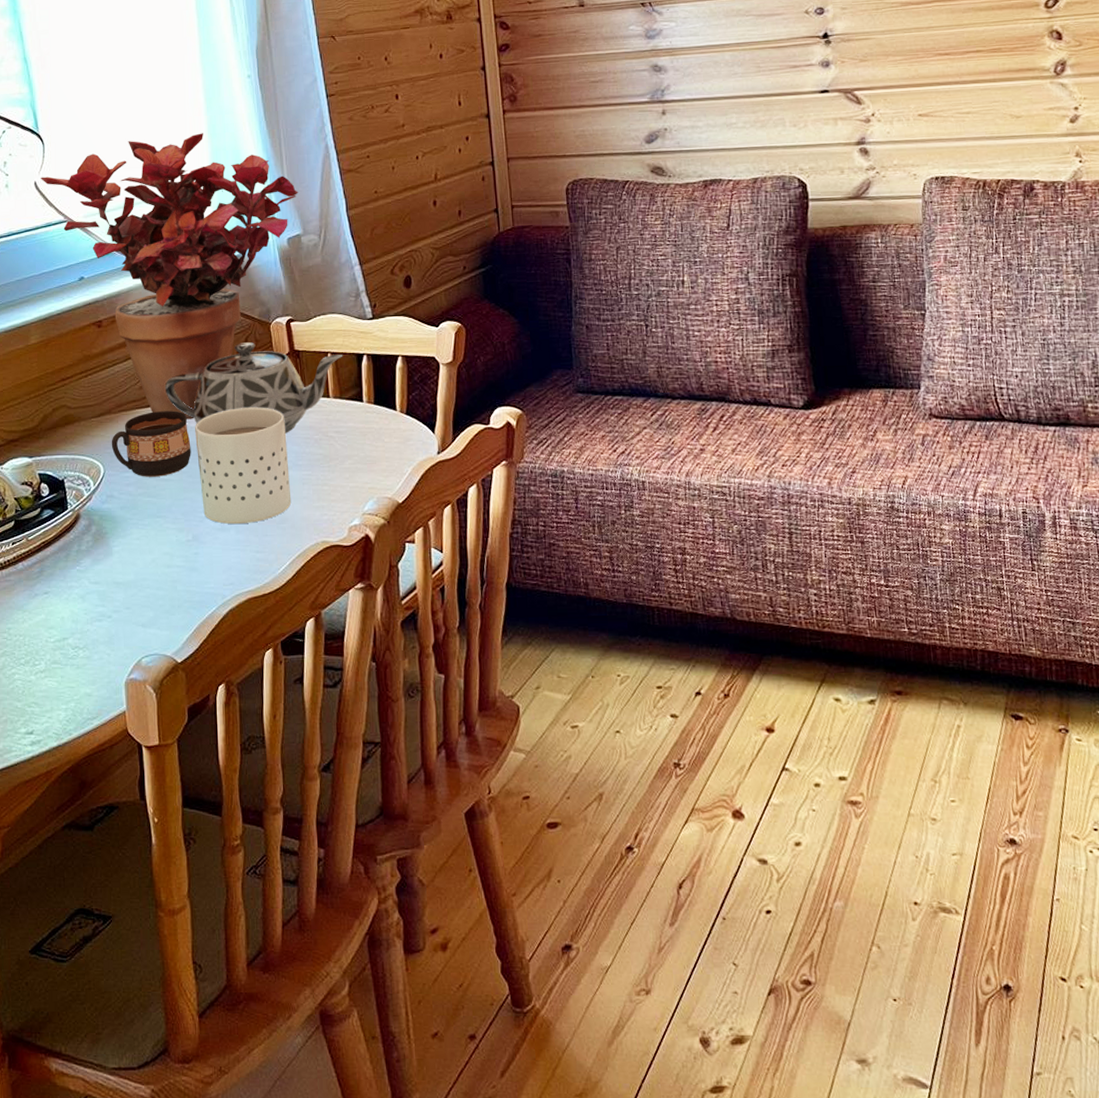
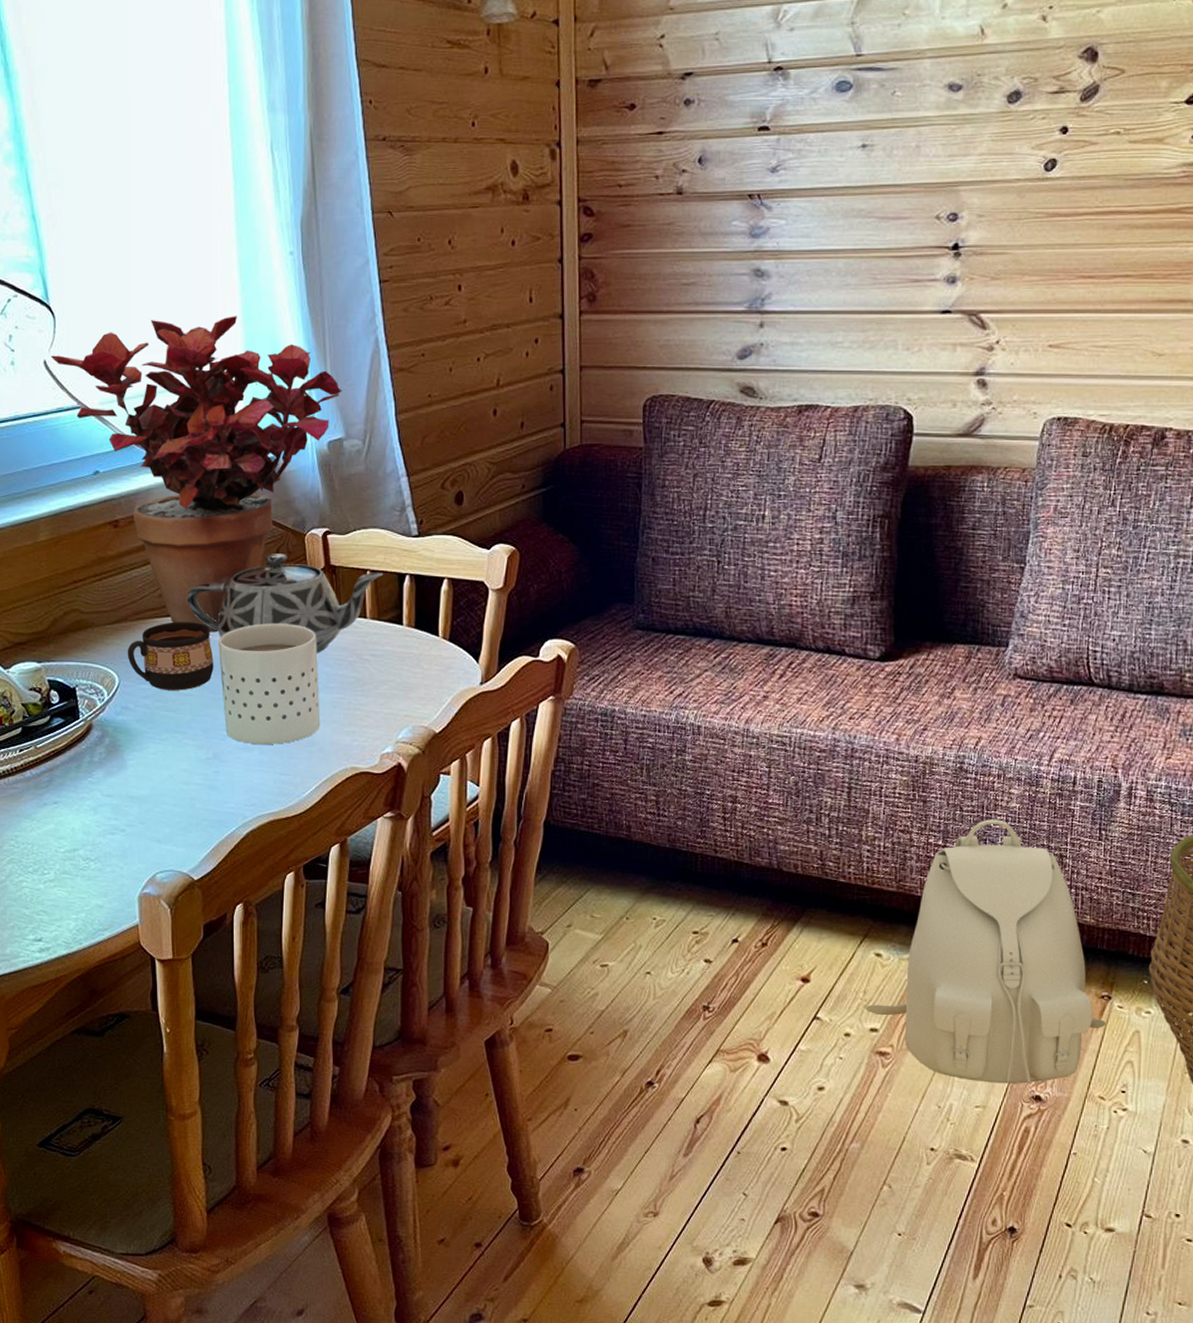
backpack: none [831,556,1067,828] -> present [865,819,1106,1084]

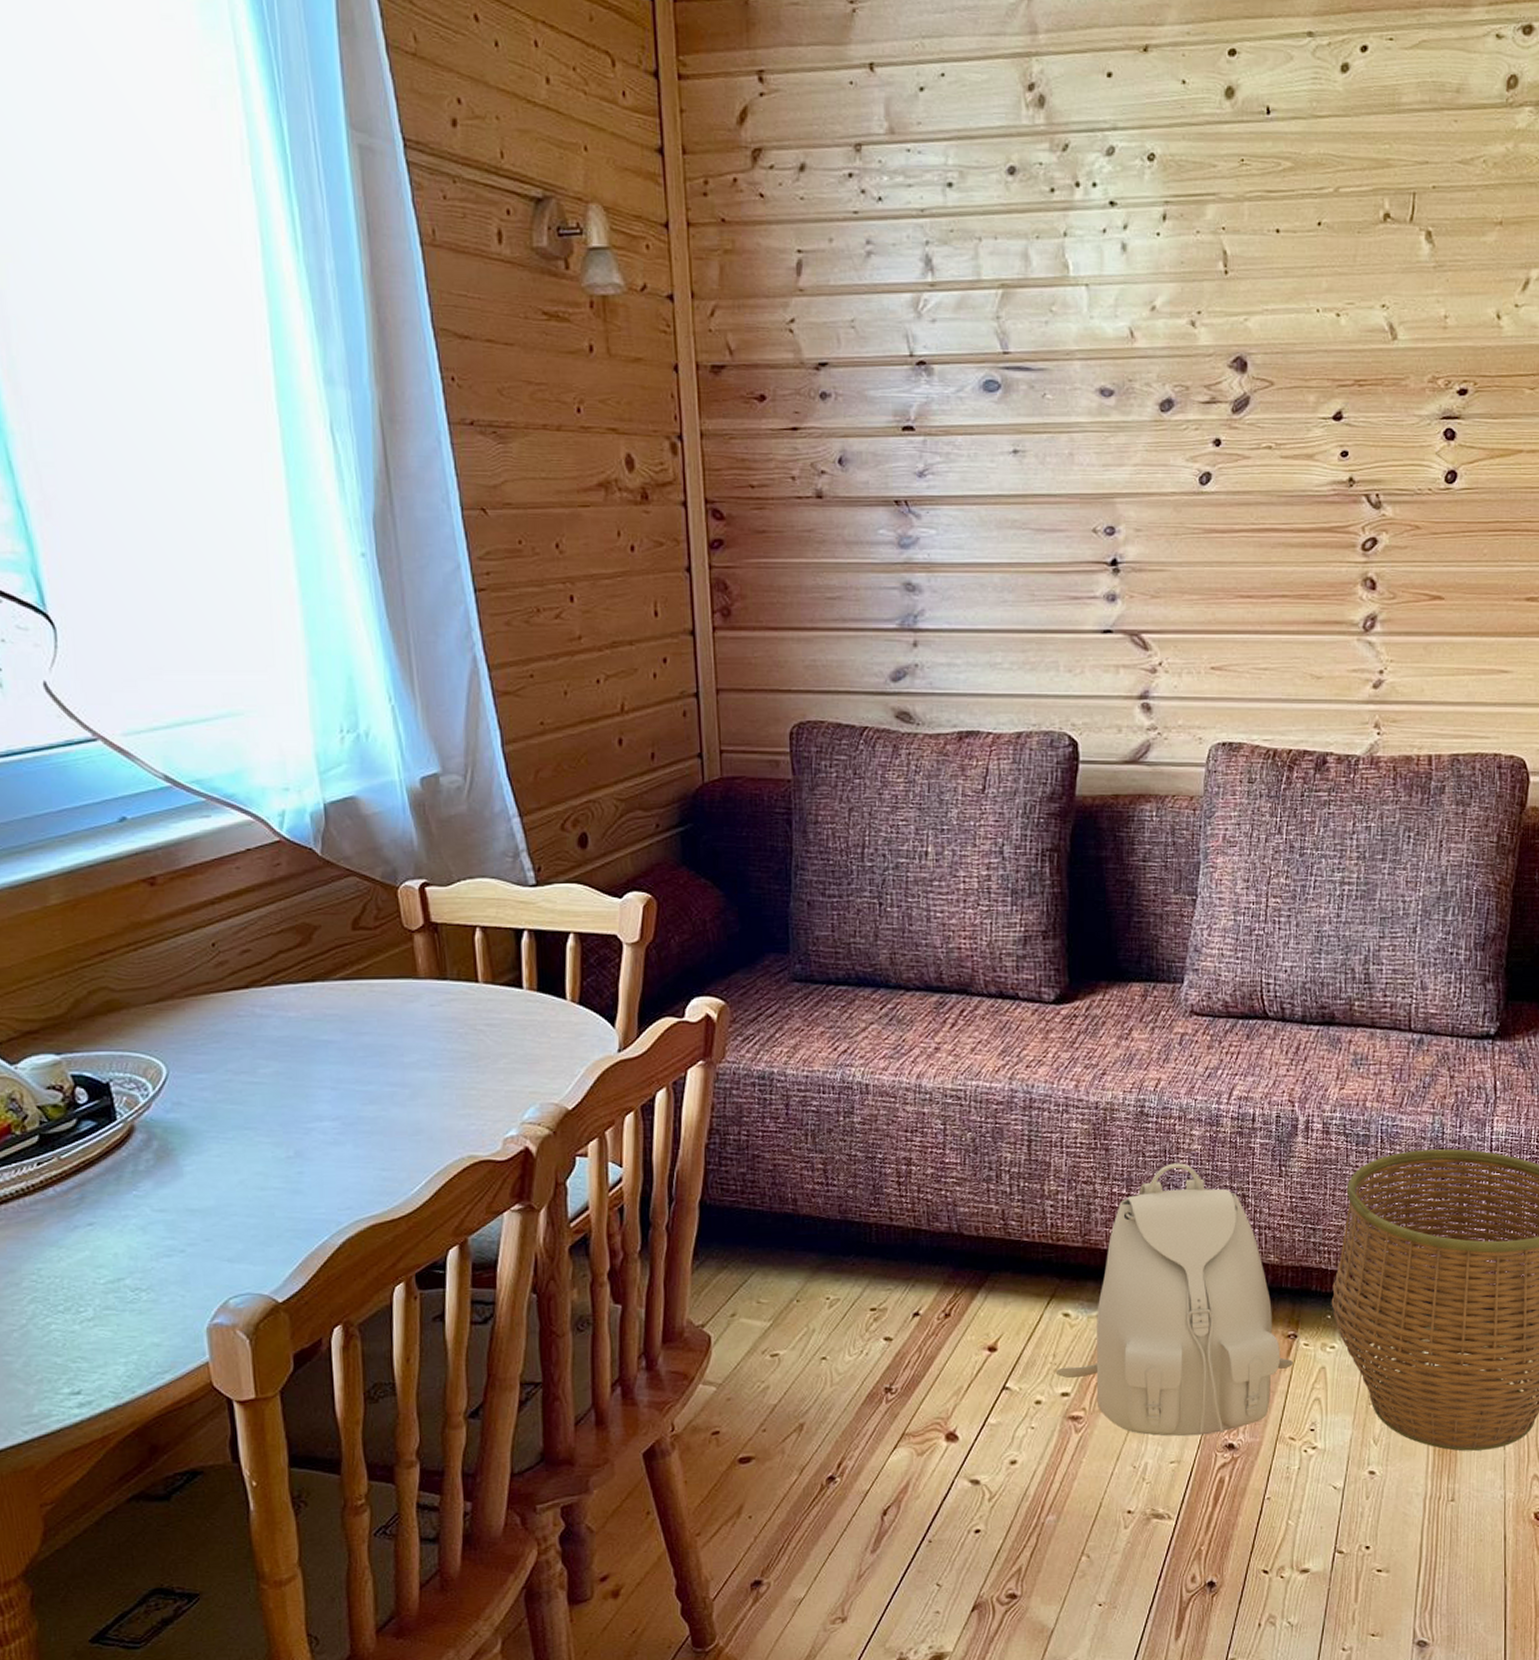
potted plant: present [51,316,342,633] -> none [53,629,435,1007]
cup: present [127,622,214,691] -> none [175,996,291,1080]
teapot: present [186,554,384,654] -> none [250,911,497,1026]
mug: present [219,623,321,745] -> none [295,993,428,1137]

